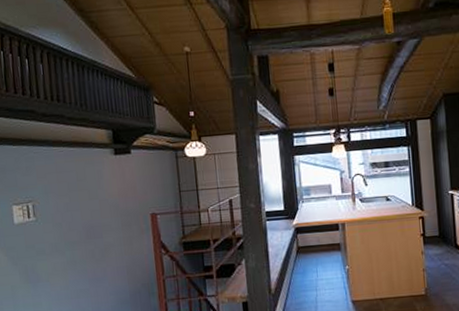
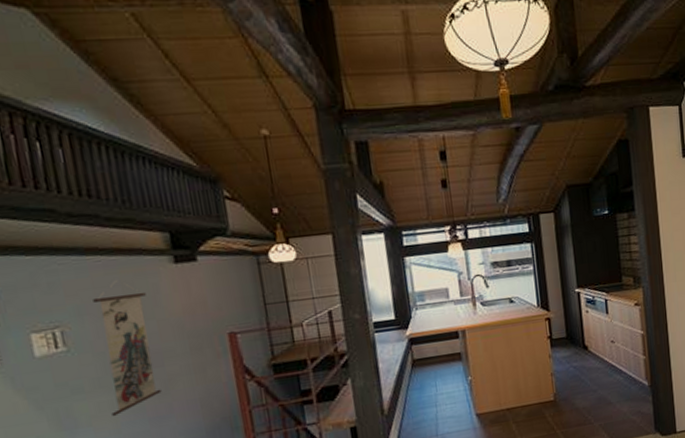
wall scroll: none [56,169,99,275] -> present [93,282,162,416]

